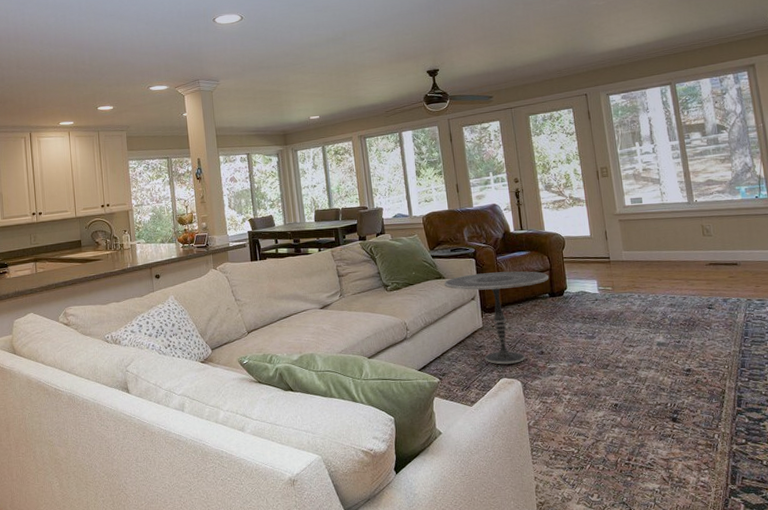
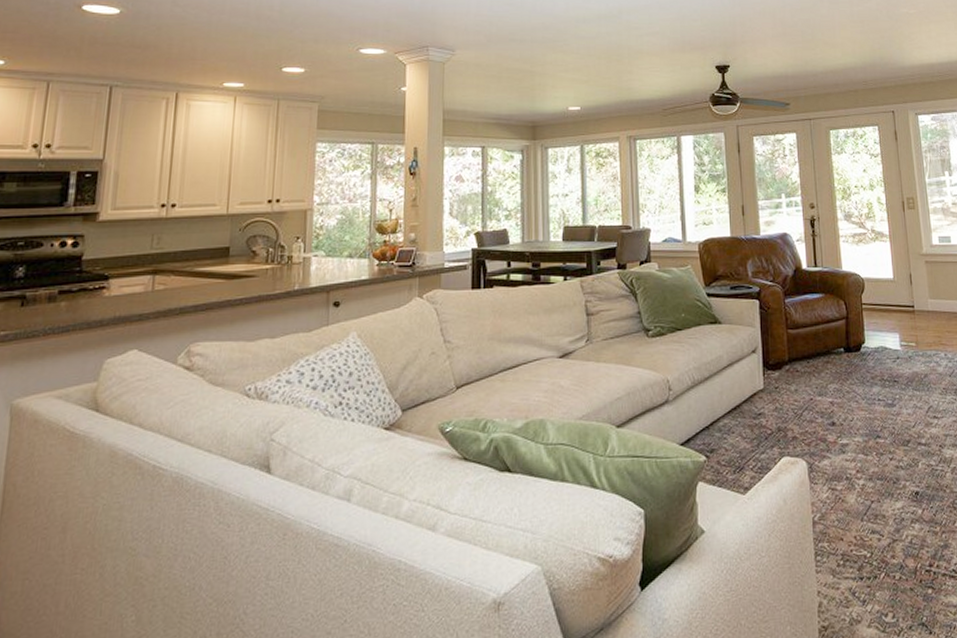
side table: present [443,271,549,365] -> none [719,318,845,439]

